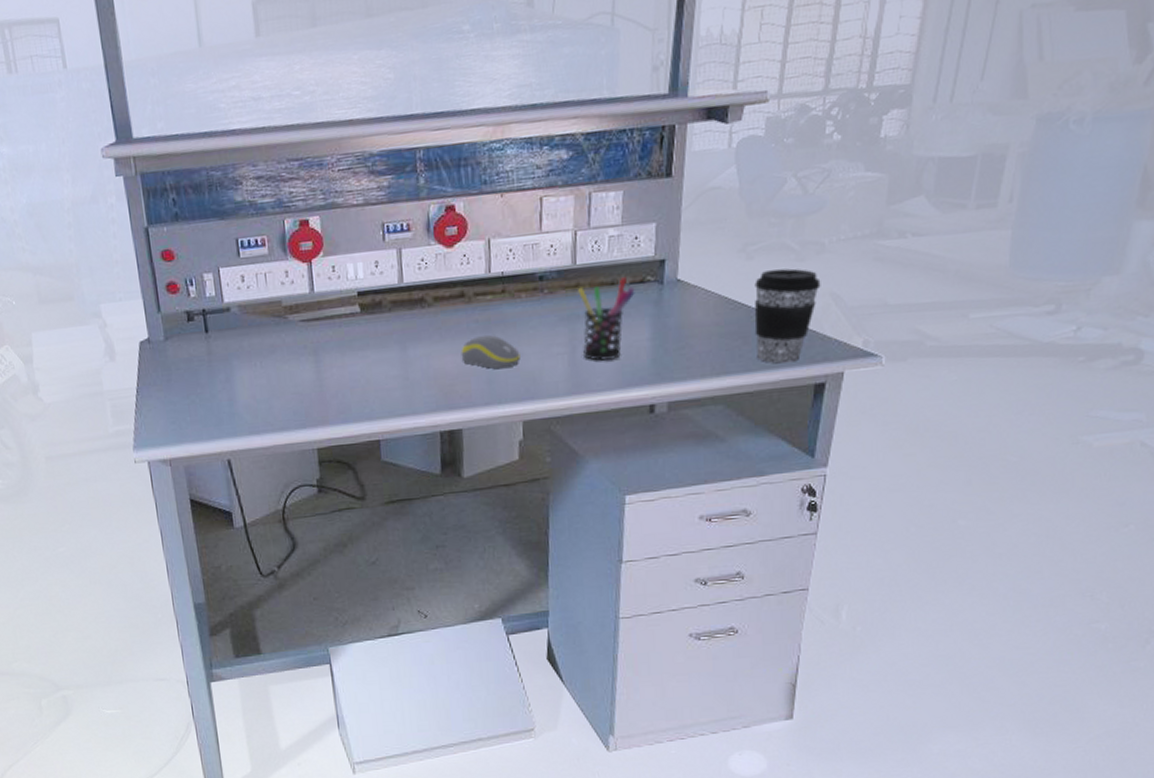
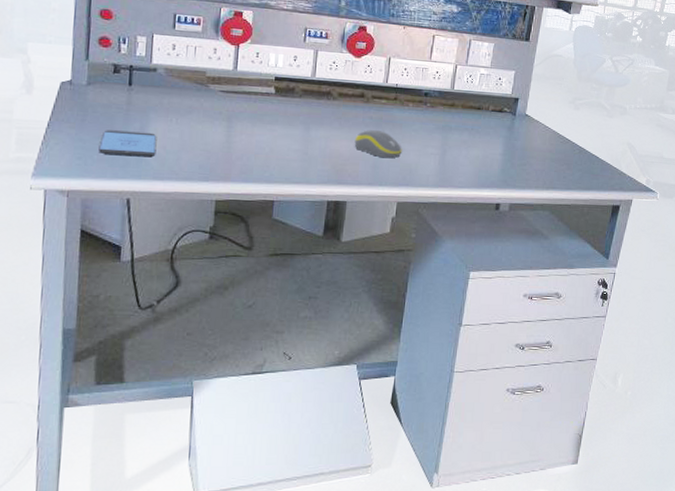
smartphone: none [189,382,247,414] -> present [98,130,157,156]
pen holder: present [578,277,635,361] -> none [450,105,495,165]
coffee cup: present [754,268,821,364] -> none [575,120,622,188]

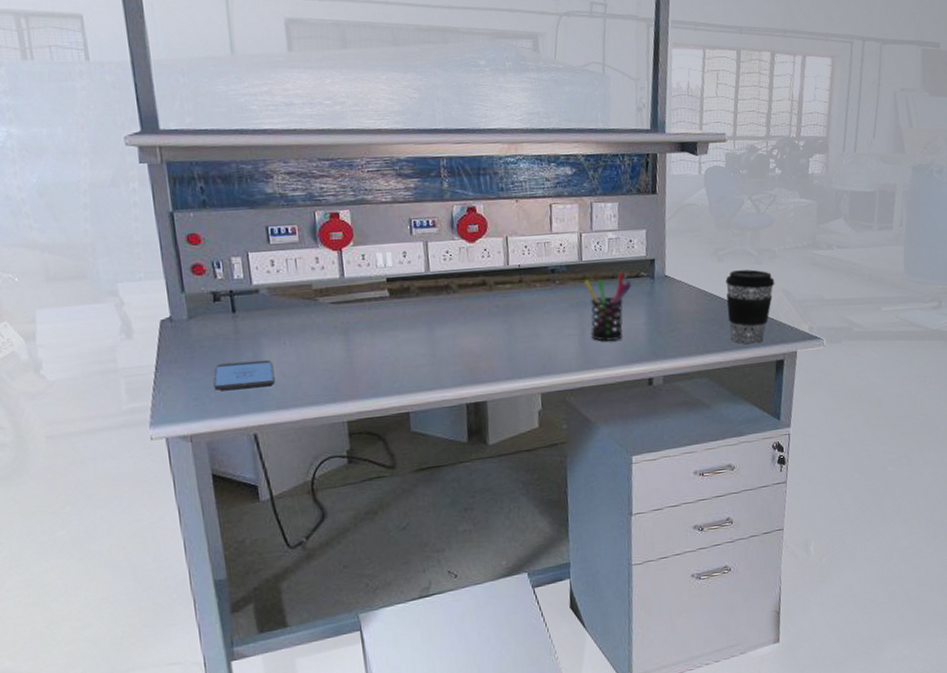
computer mouse: present [354,130,402,159] -> none [484,318,538,348]
pen holder: none [450,105,495,165] -> present [585,272,632,341]
coffee cup: none [575,120,622,188] -> present [725,269,775,344]

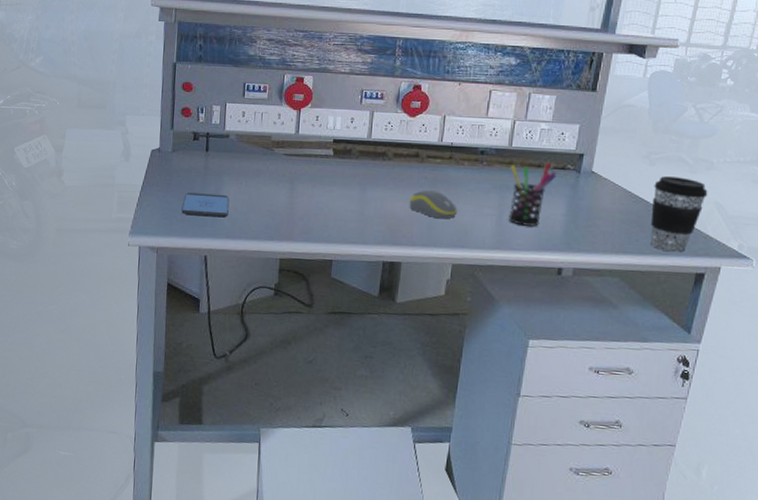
computer mouse: none [484,318,538,348] -> present [409,190,457,219]

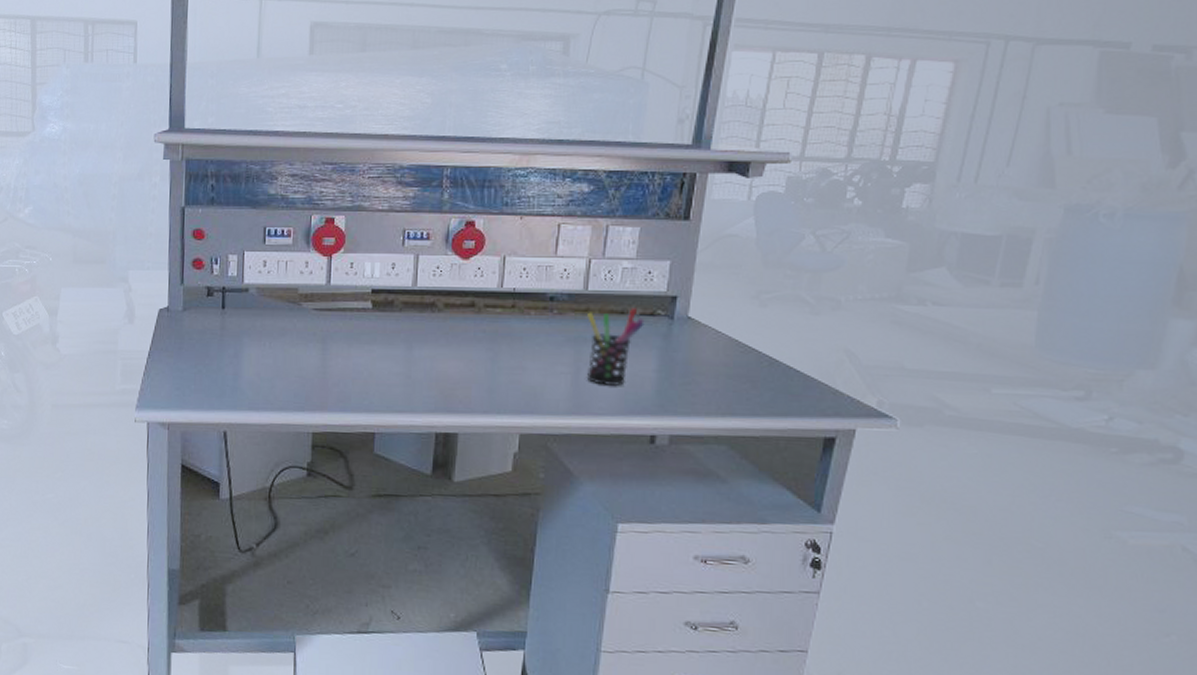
smartphone: present [181,192,229,217] -> none [195,357,251,385]
computer mouse: present [409,190,457,219] -> none [465,346,524,380]
coffee cup: present [650,176,708,253] -> none [764,320,835,413]

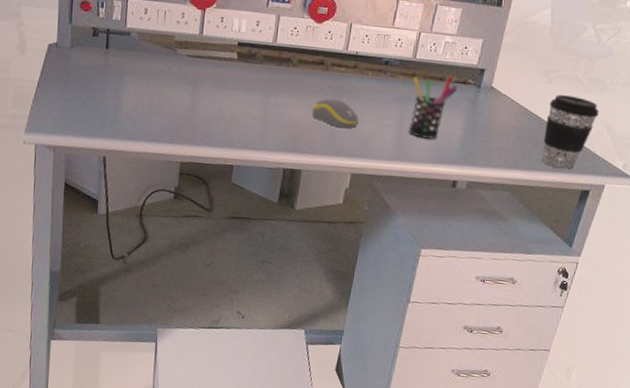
computer mouse: none [465,346,524,380] -> present [312,98,359,129]
coffee cup: none [764,320,835,413] -> present [542,95,600,170]

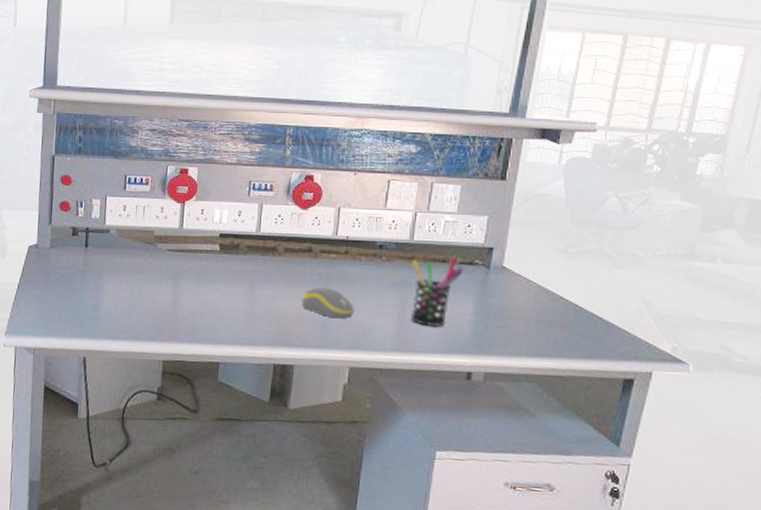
coffee cup: present [542,95,600,170] -> none [570,272,635,356]

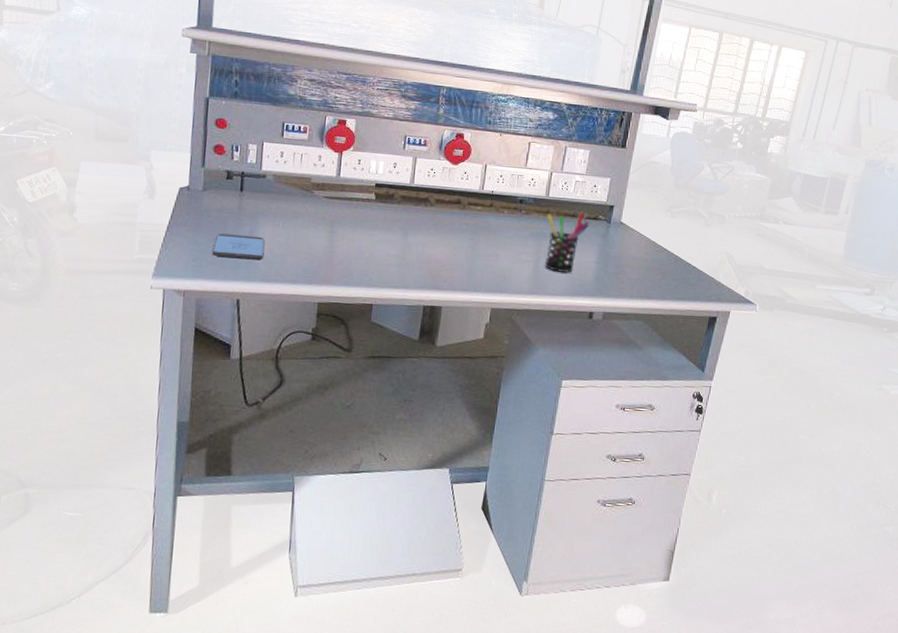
smartphone: none [59,290,109,316] -> present [212,233,265,259]
computer mouse: present [301,287,354,319] -> none [450,236,497,265]

